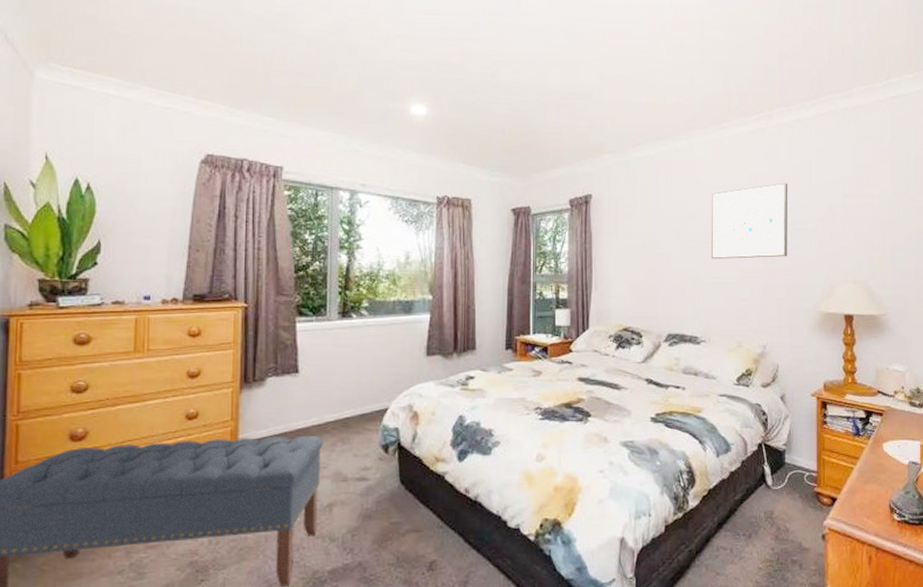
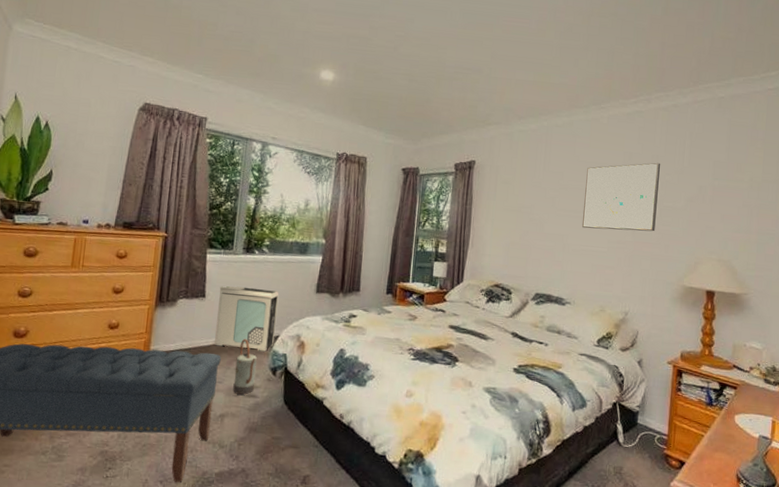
air purifier: none [313,357,385,428] -> present [214,285,279,352]
watering can: none [340,415,366,479] -> present [233,338,258,395]

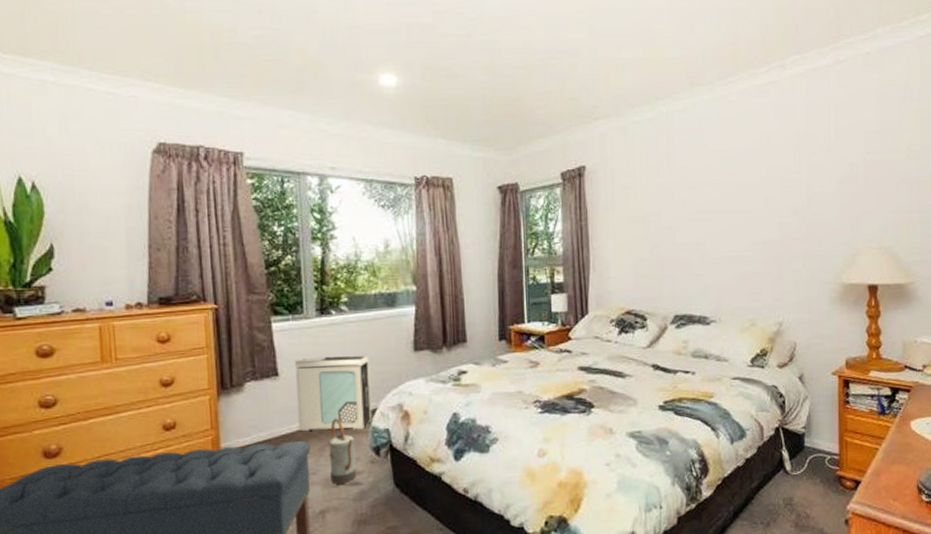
wall art: present [581,162,660,232] -> none [719,141,804,231]

